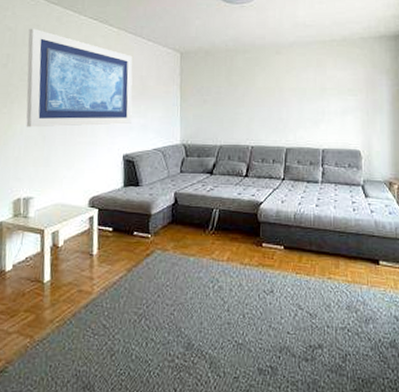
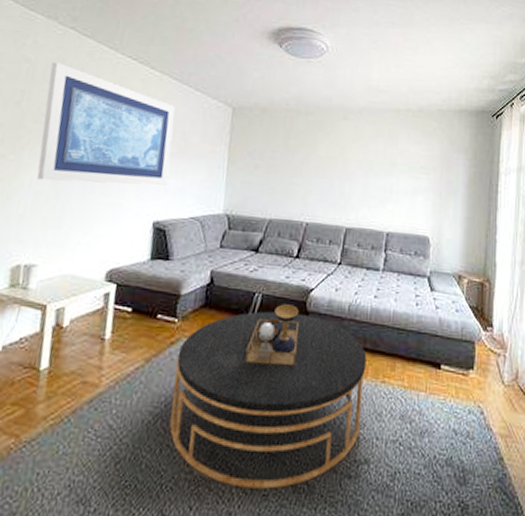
coffee table: none [152,217,313,372] -> present [169,304,367,489]

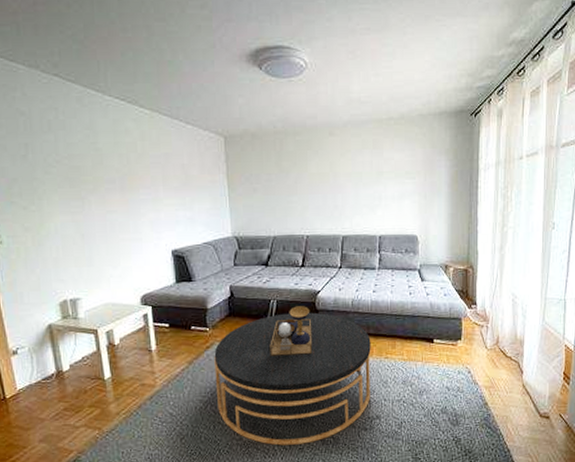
wall art: present [36,62,175,186] -> none [45,112,177,226]

